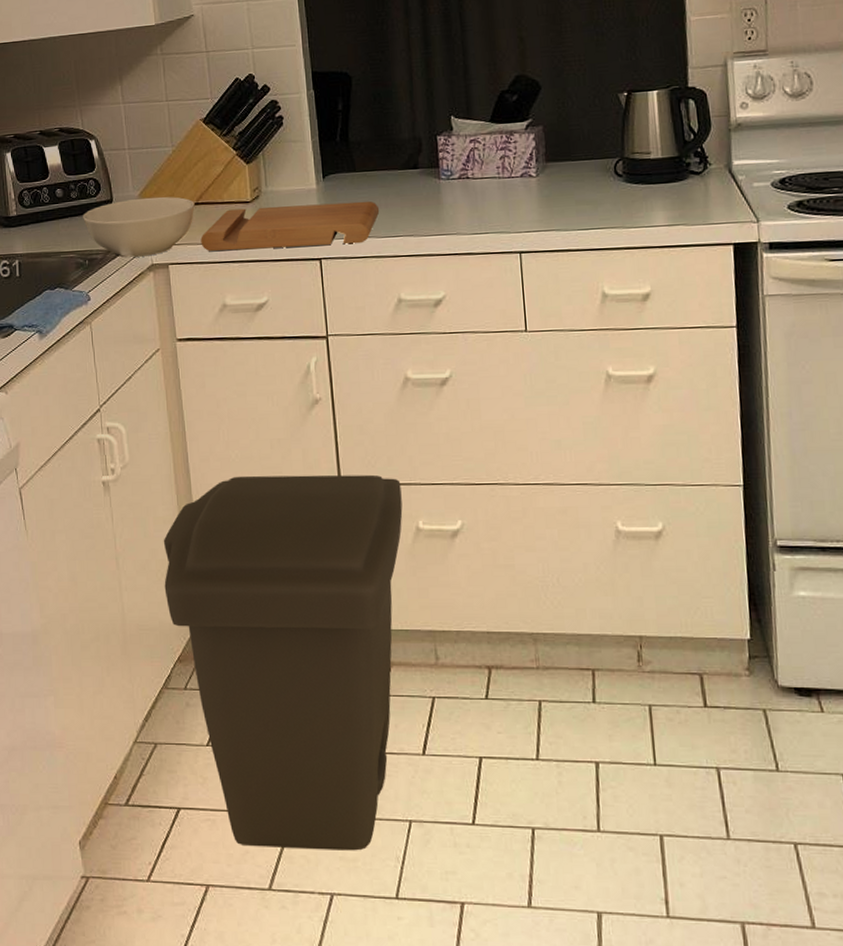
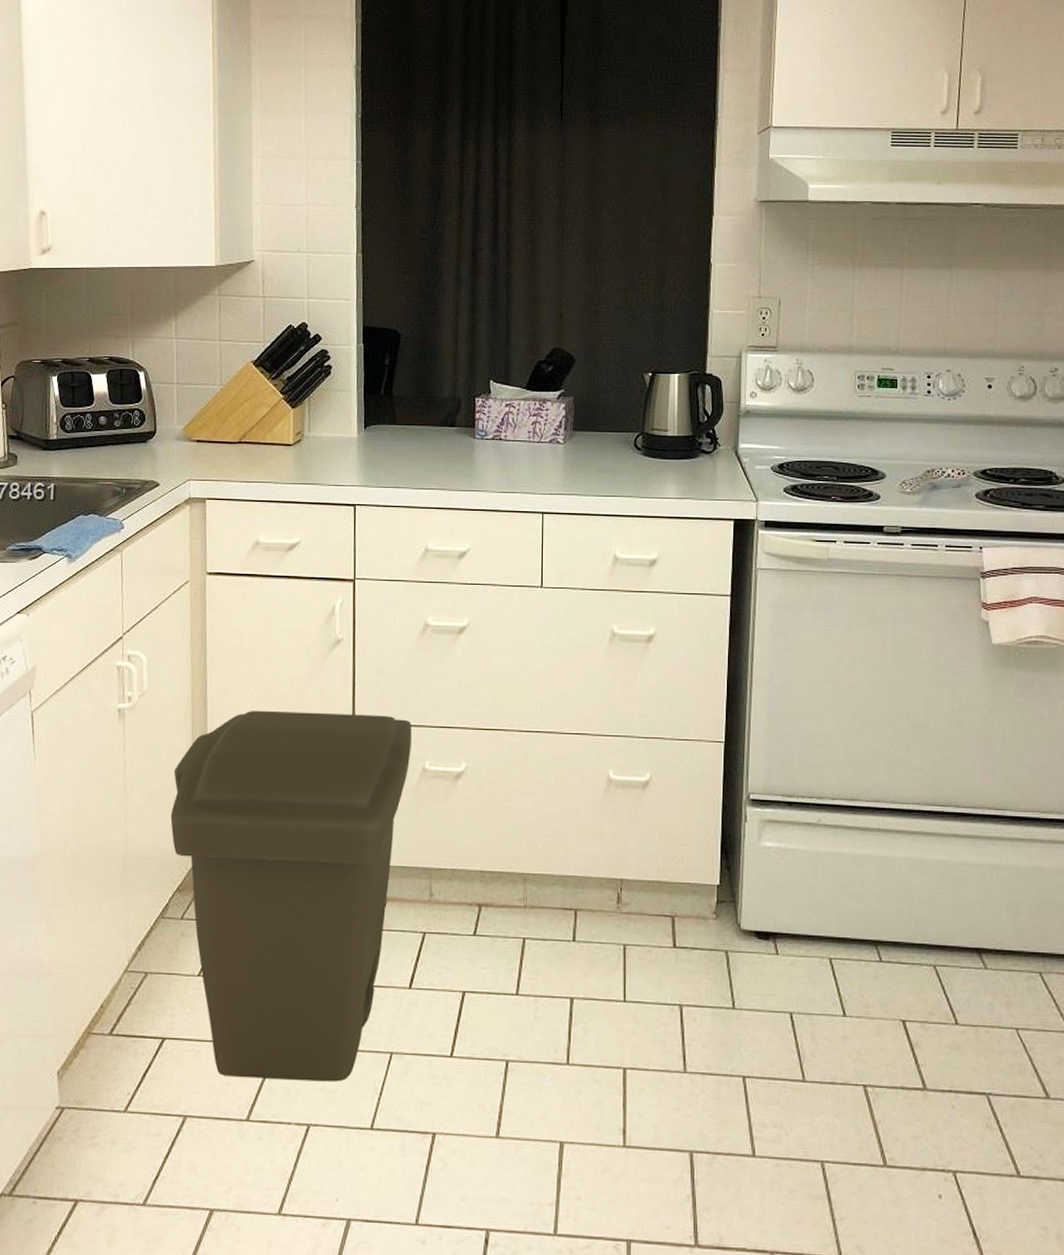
bowl: present [83,196,195,258] -> none [124,432,238,490]
cutting board: present [200,200,380,252] -> none [240,450,416,493]

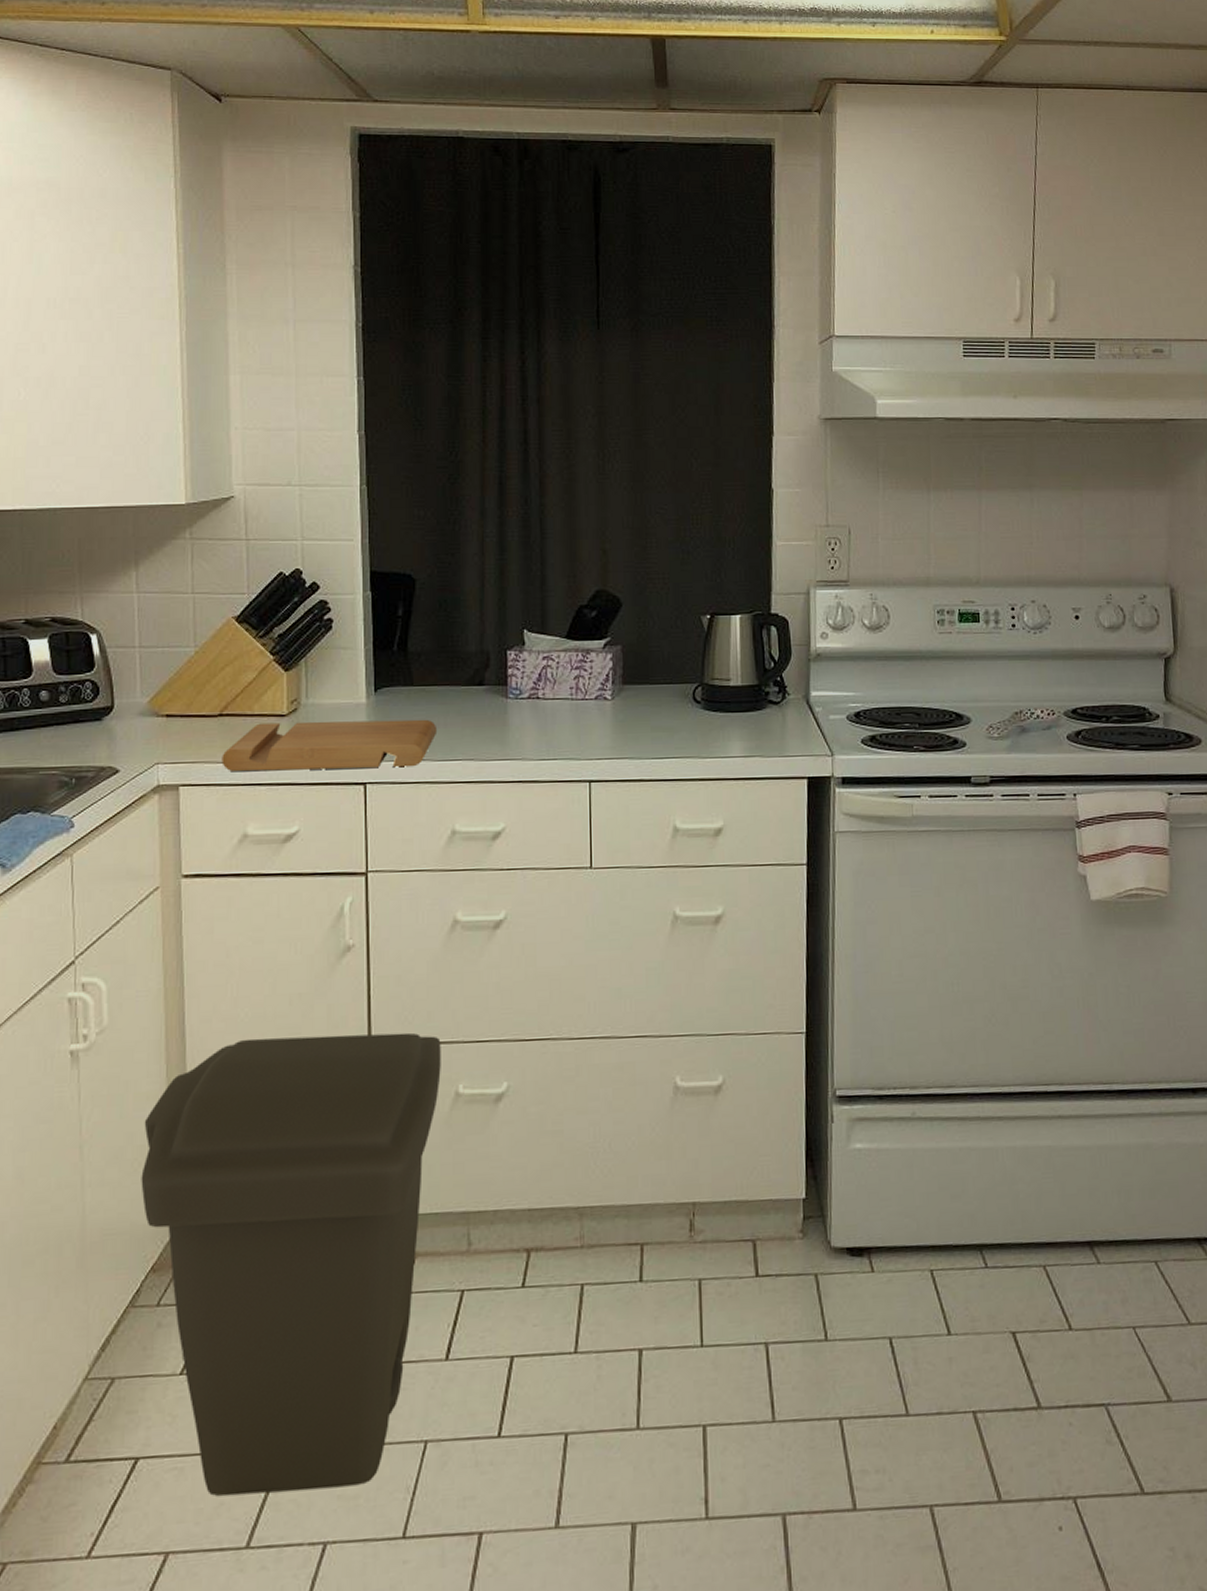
cutting board: none [240,450,416,493] -> present [222,719,438,772]

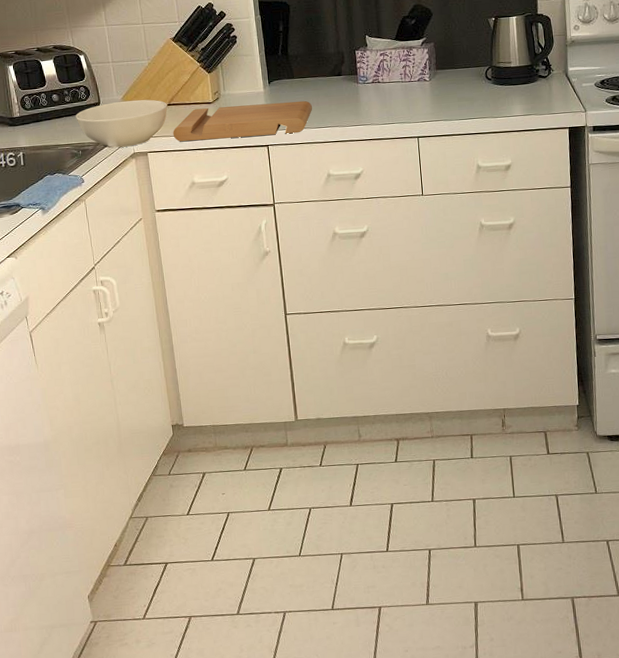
bowl: none [73,705,218,777] -> present [76,99,168,148]
trash can: present [141,1032,441,1496] -> none [149,306,333,585]

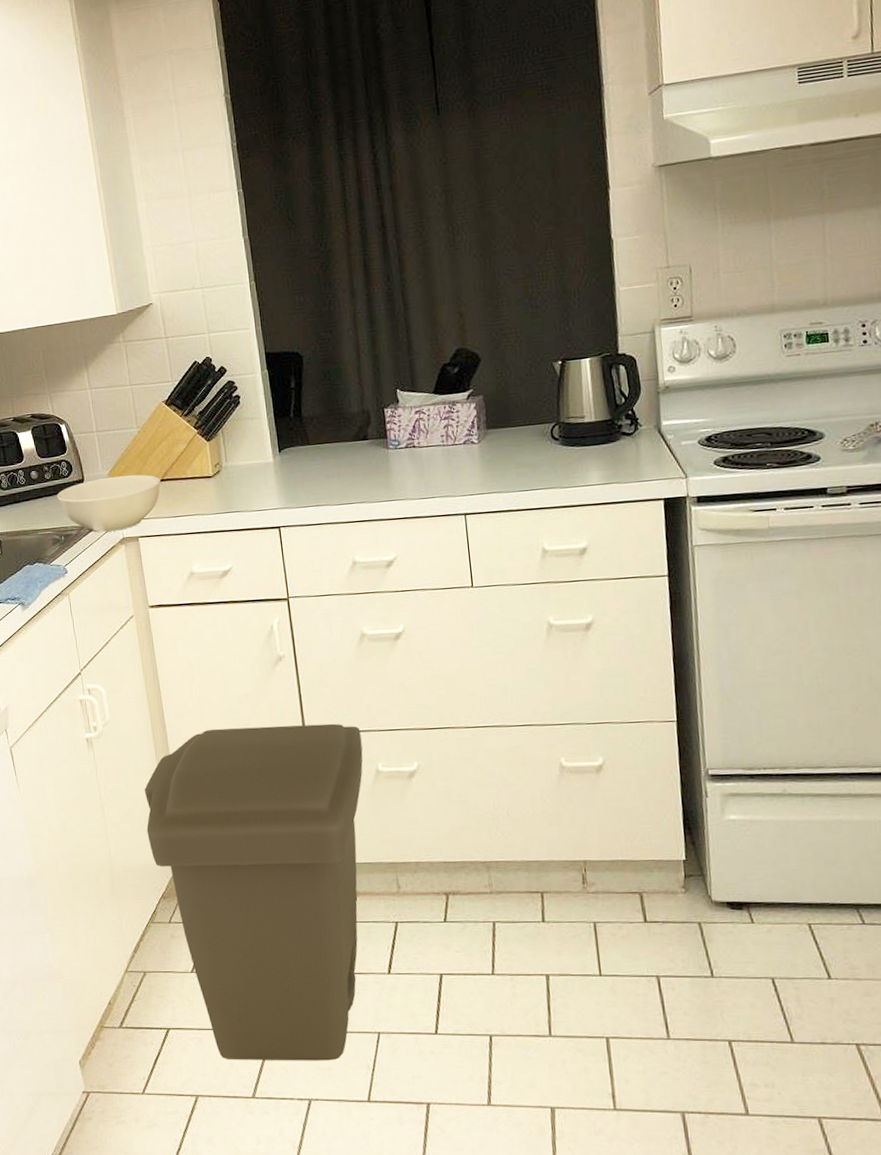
trash can: none [149,306,333,585] -> present [144,723,363,1061]
cutting board: present [173,100,313,142] -> none [167,471,333,524]

